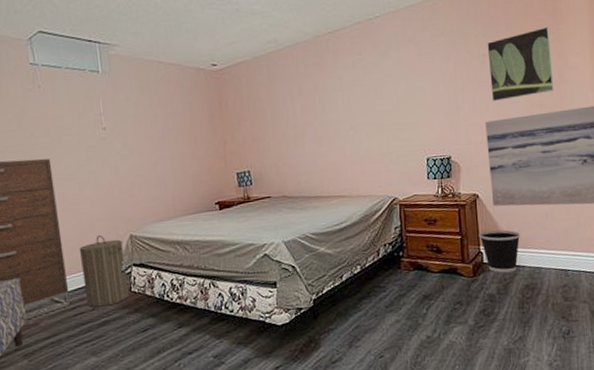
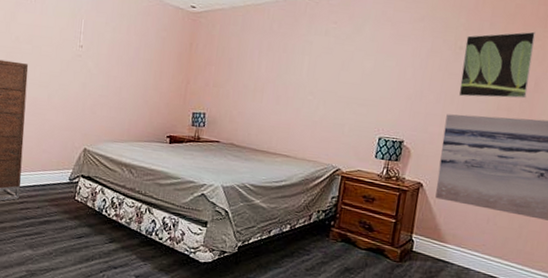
laundry hamper: present [79,235,130,308] -> none [33,142,76,208]
wastebasket: present [478,230,521,273] -> none [413,221,457,267]

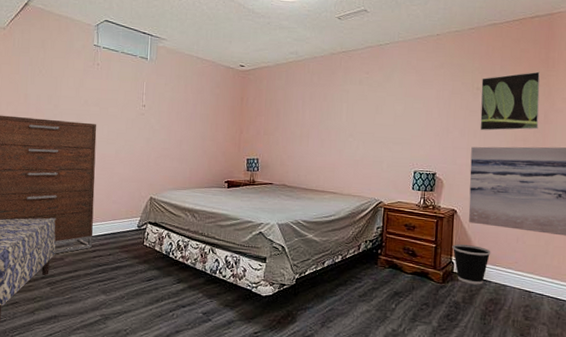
wastebasket: none [413,221,457,267] -> present [452,244,491,285]

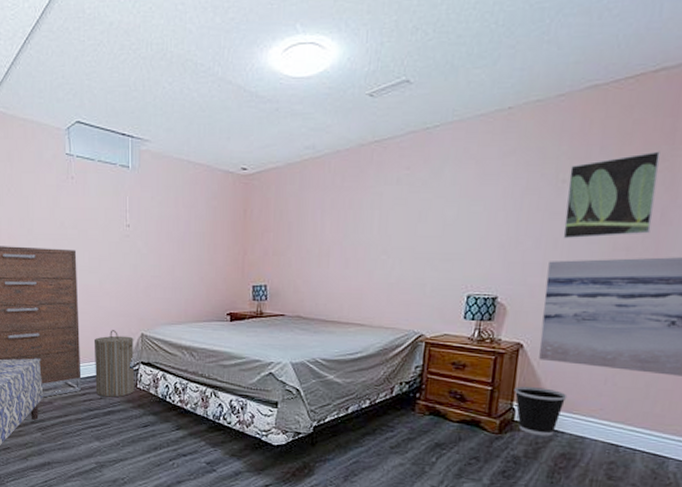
laundry hamper: none [105,193,143,254] -> present [93,330,135,398]

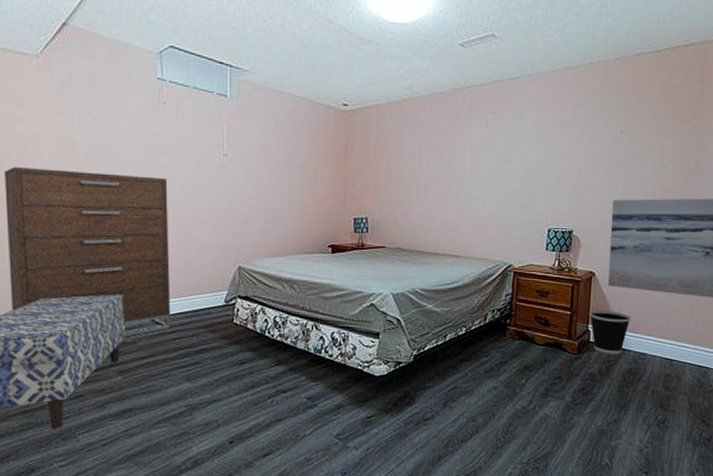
laundry hamper: present [93,330,135,398] -> none [185,263,231,334]
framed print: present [563,151,660,239] -> none [623,110,692,181]

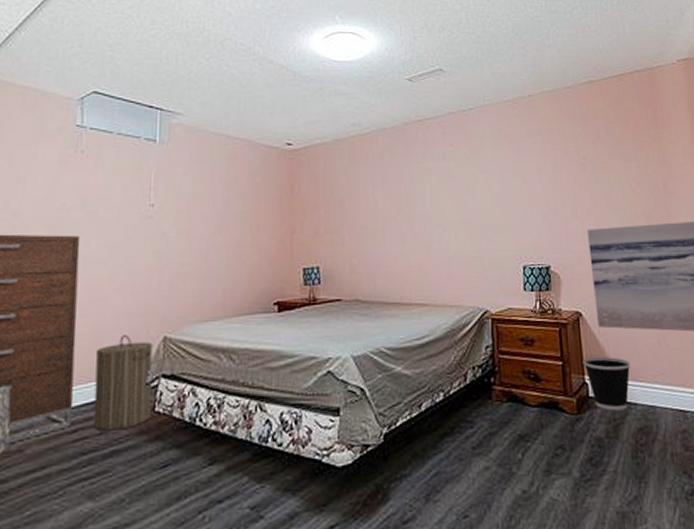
laundry hamper: none [185,263,231,334] -> present [93,335,153,431]

